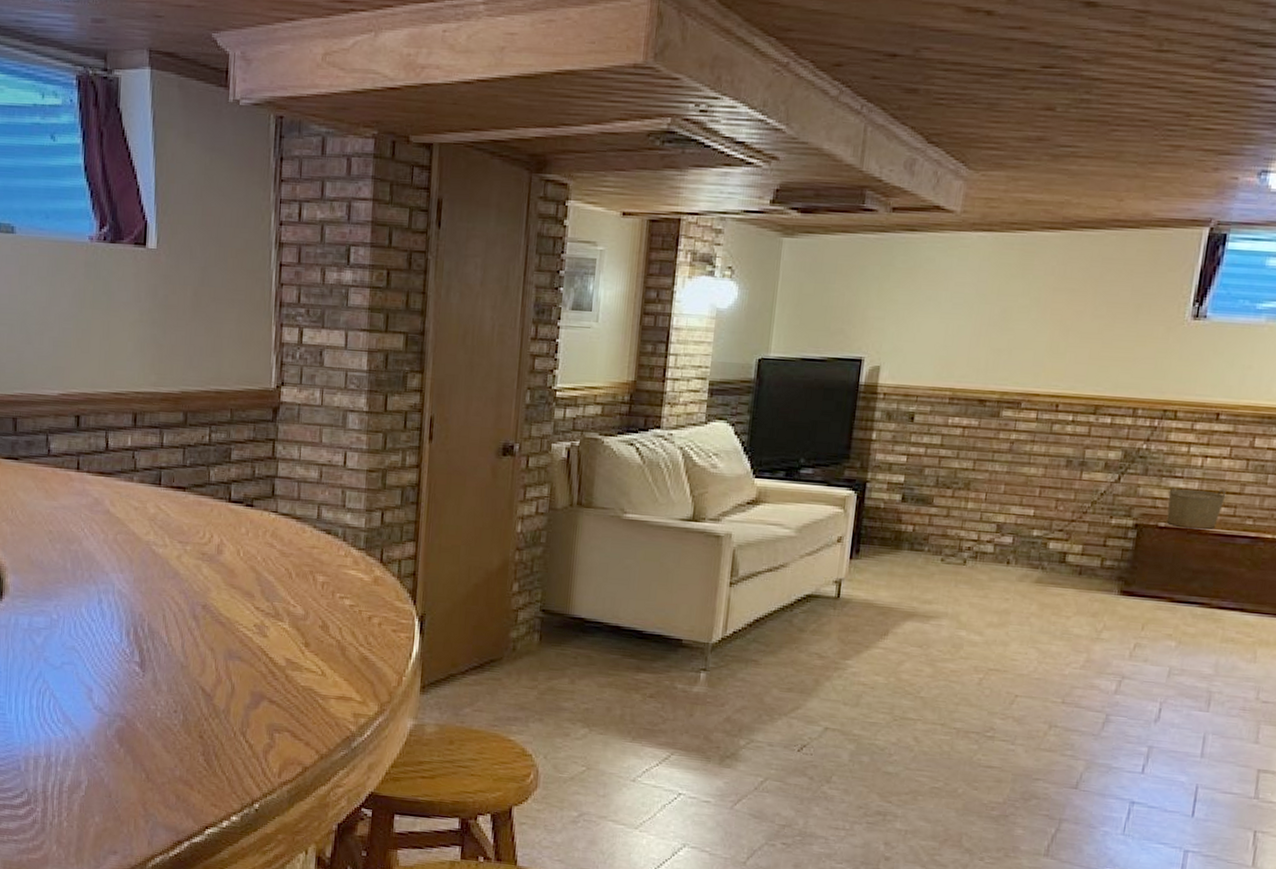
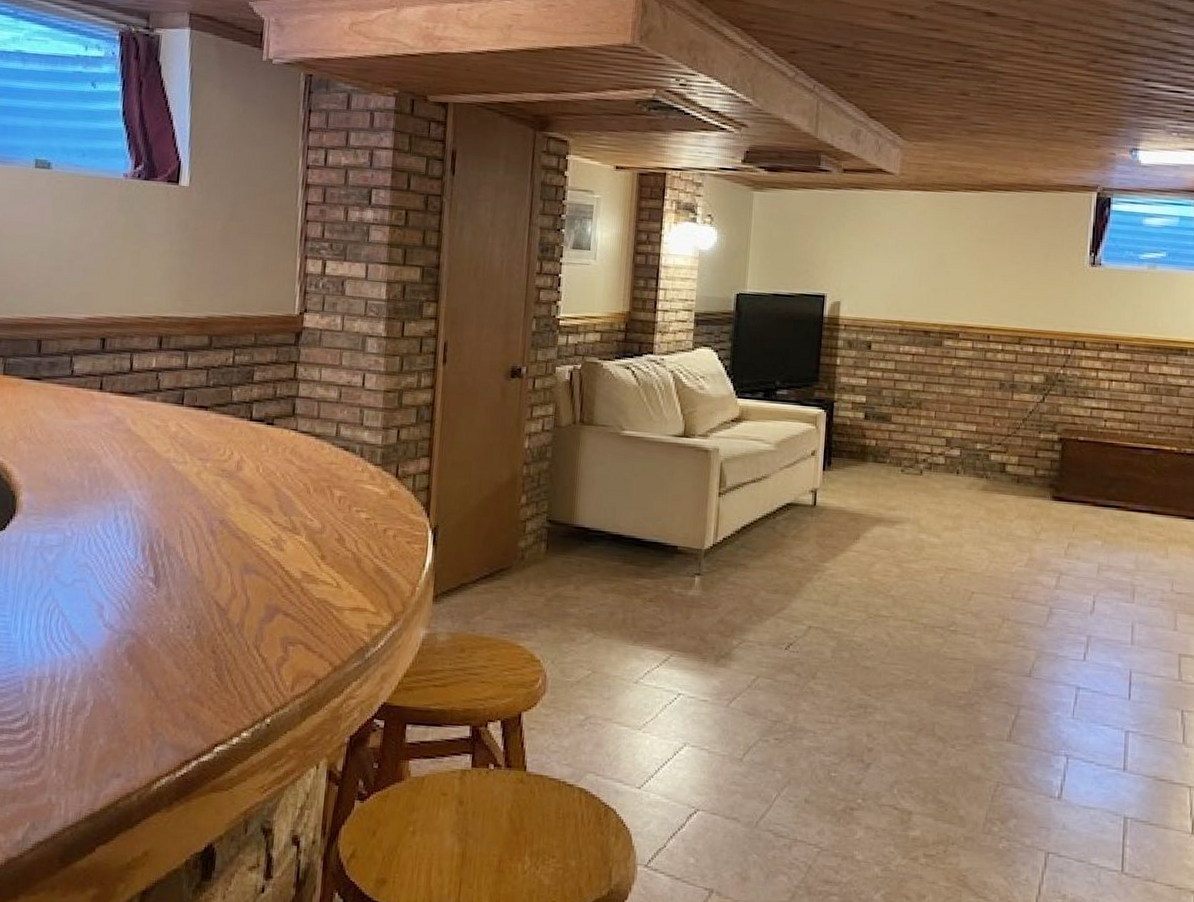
basket: present [1166,487,1226,530] -> none [1084,407,1130,443]

